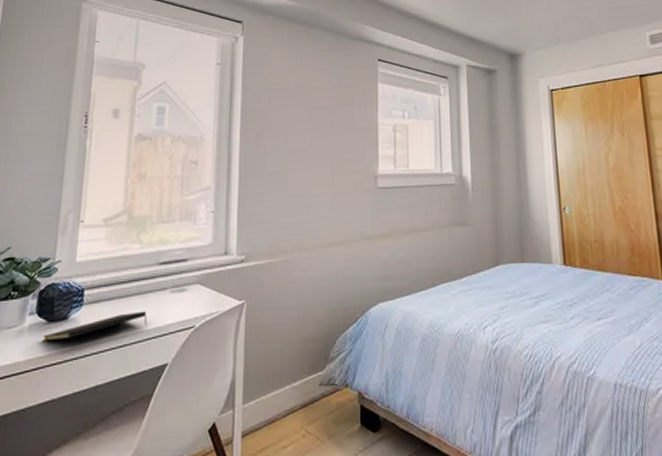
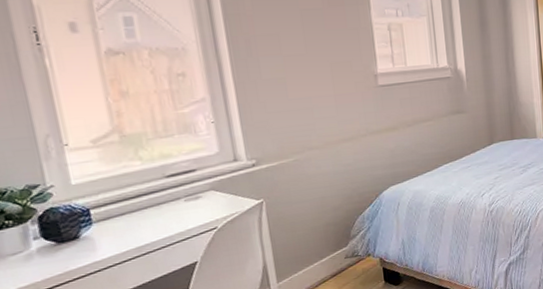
notepad: present [43,311,148,342] -> none [56,221,168,261]

